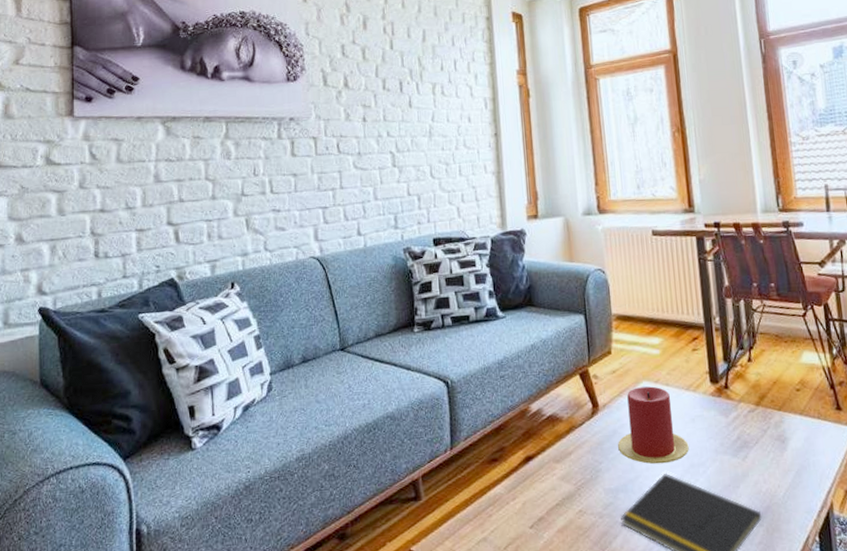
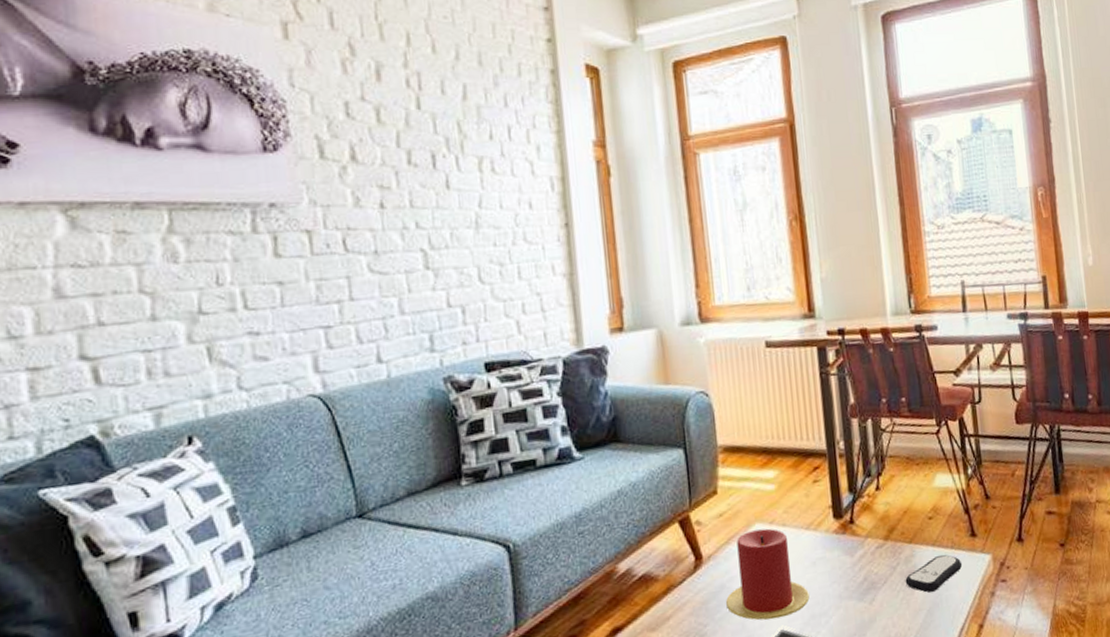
remote control: none [775,423,829,456] -> present [905,554,963,593]

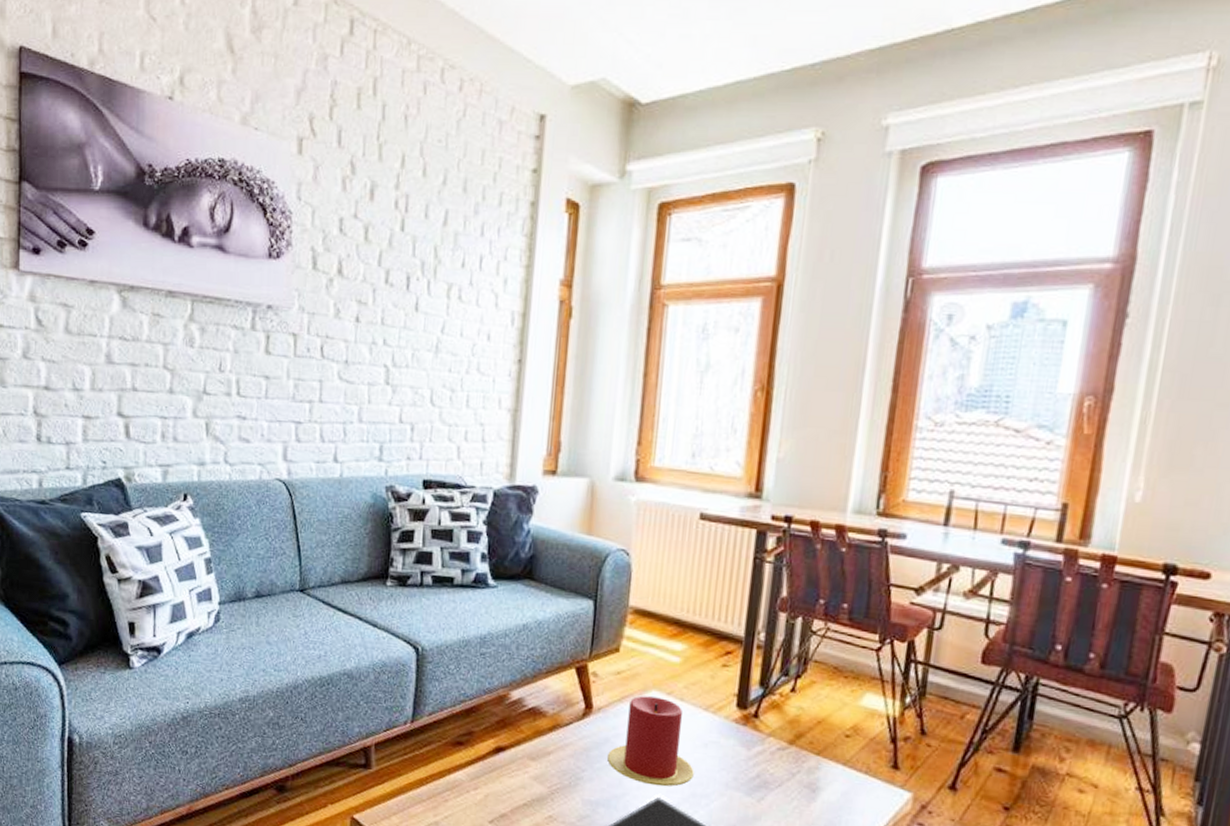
remote control: present [905,554,963,593] -> none [802,776,875,811]

